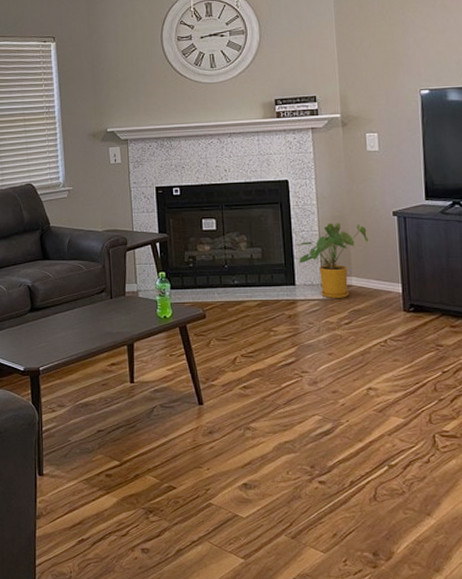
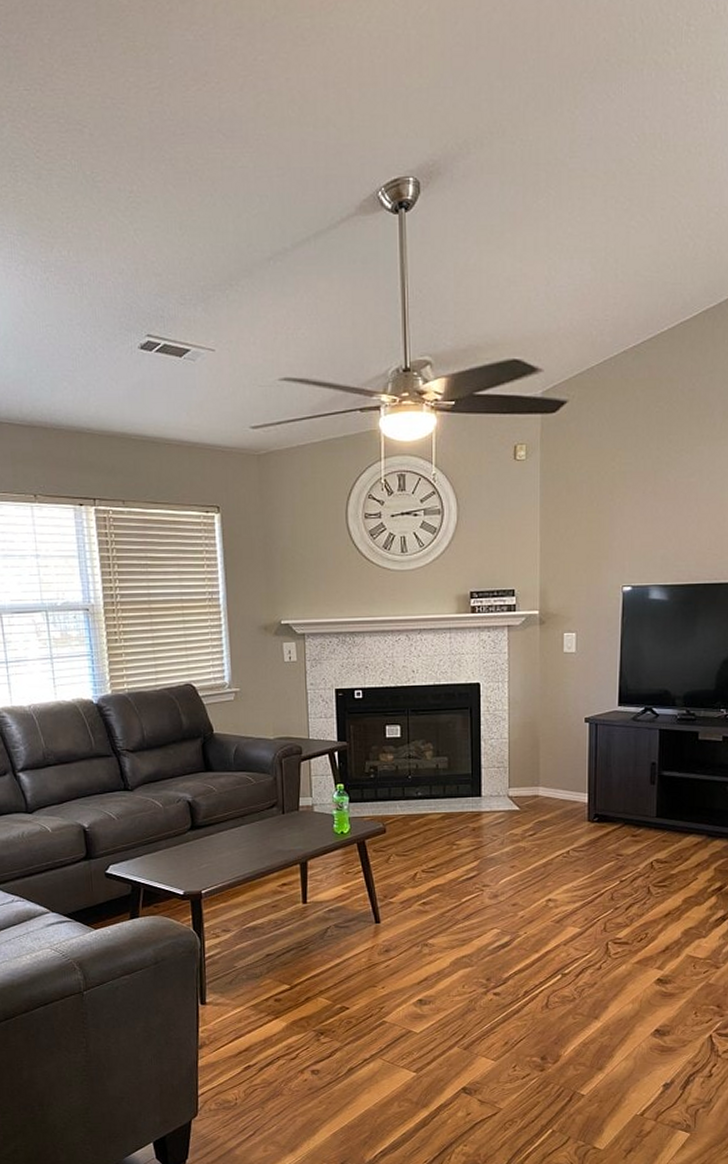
house plant: present [296,222,369,299] -> none [485,729,559,810]

